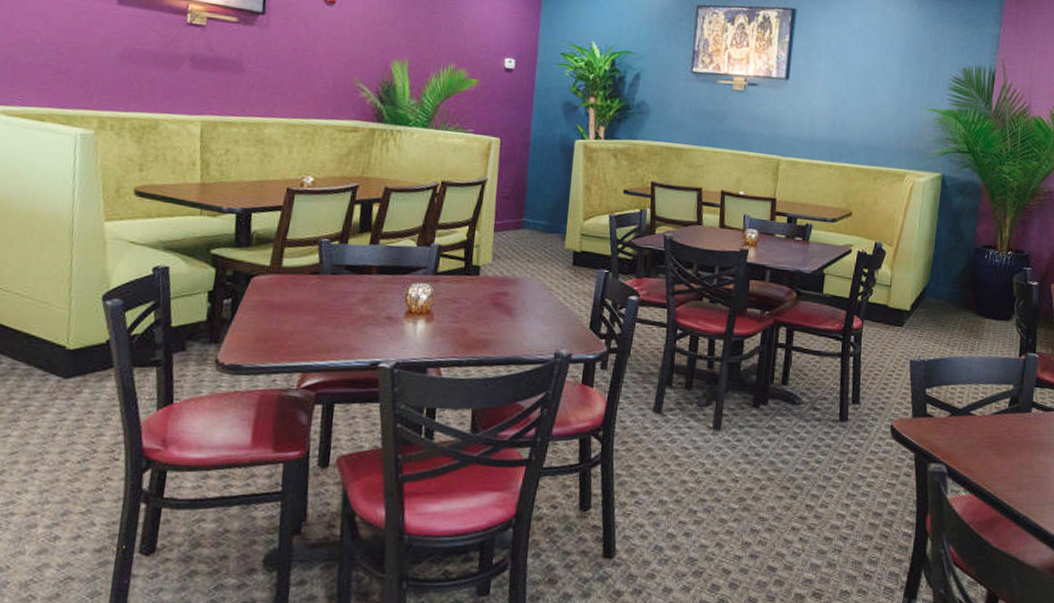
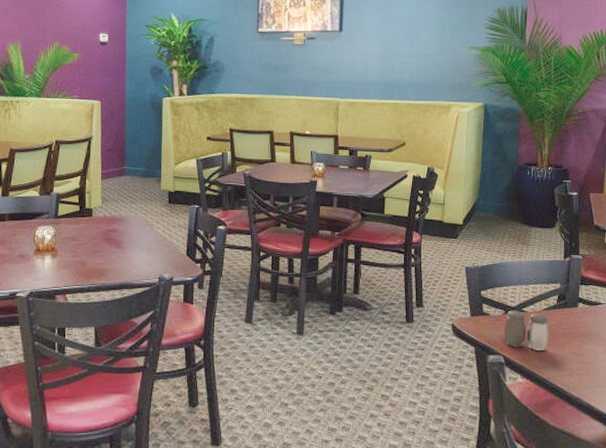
salt and pepper shaker: none [948,412,998,460] -> present [504,310,549,350]

